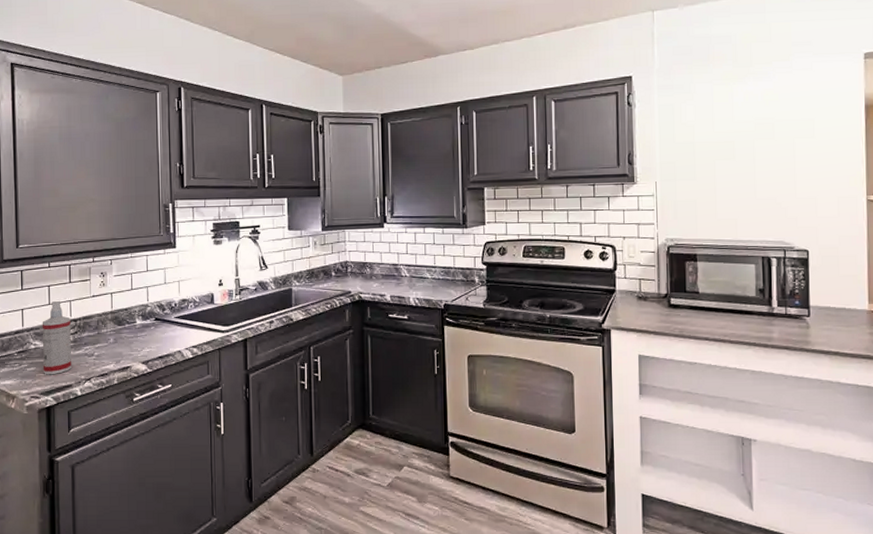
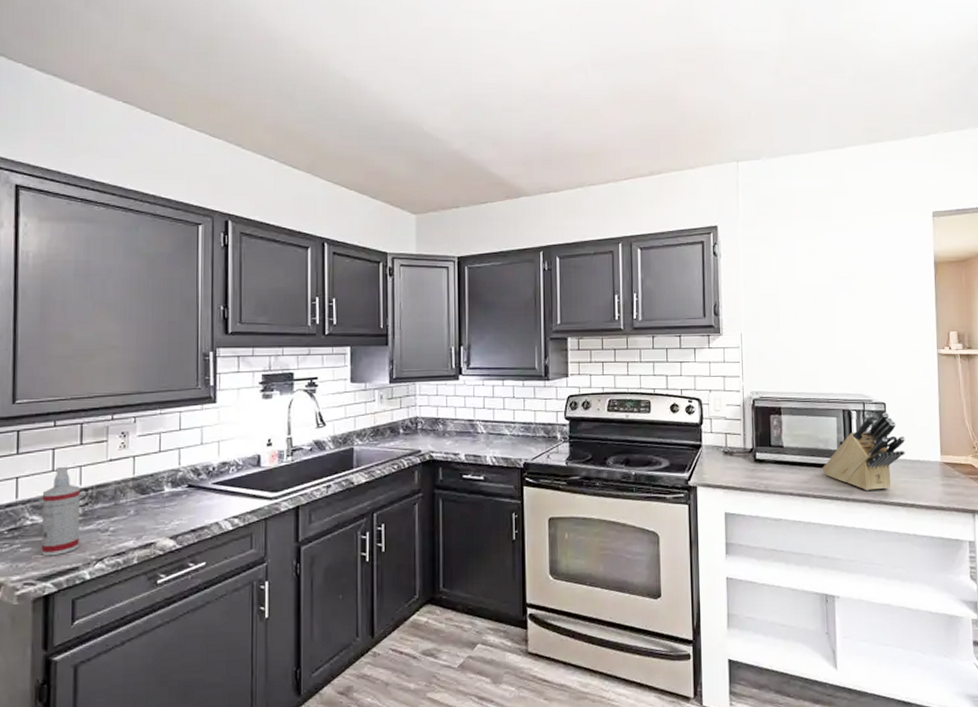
knife block: none [739,260,830,337] -> present [822,412,906,490]

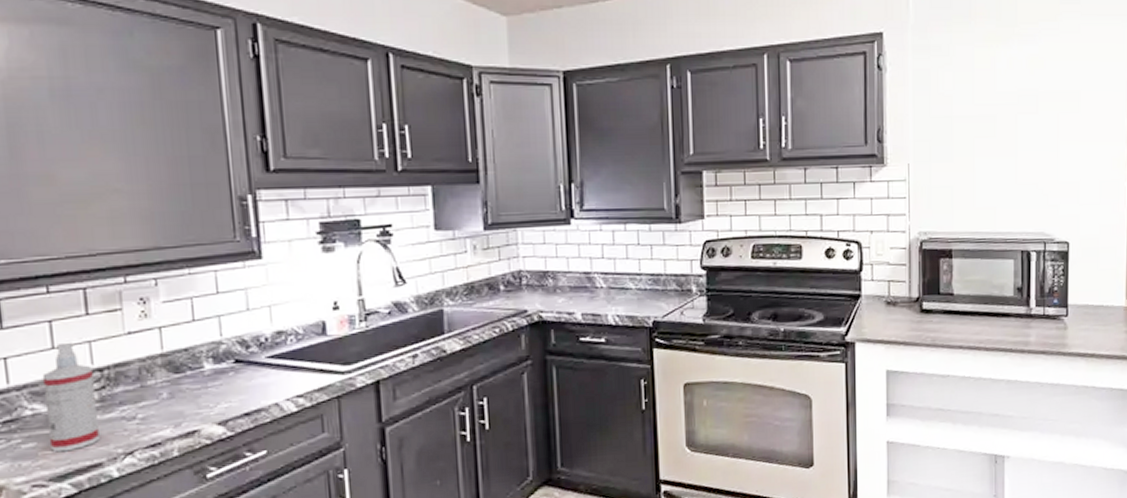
knife block: present [822,412,906,490] -> none [995,252,1089,341]

